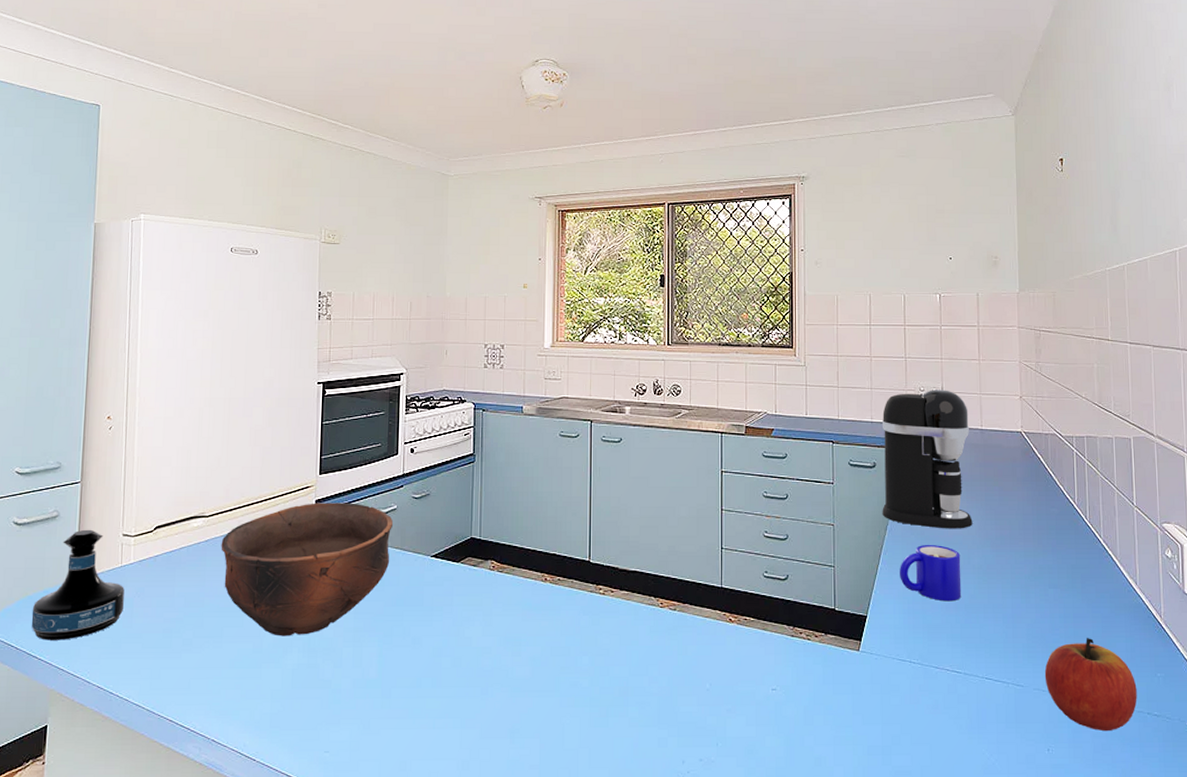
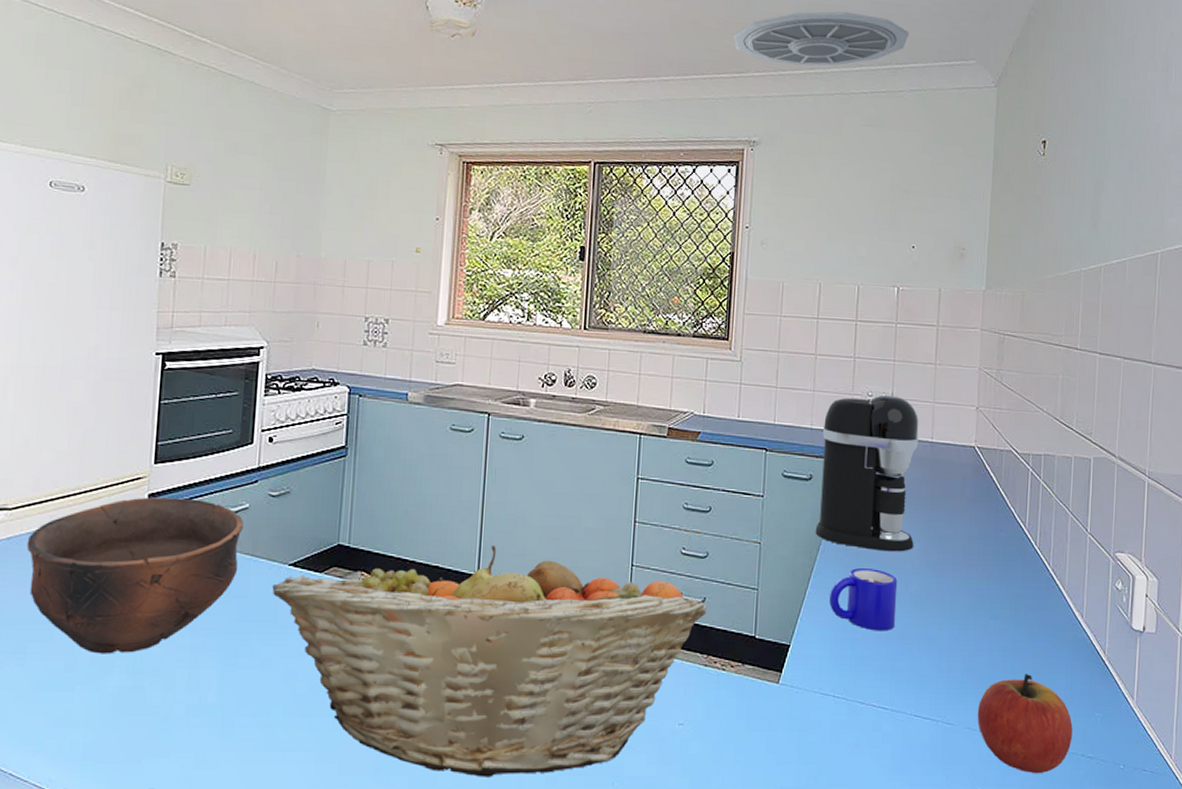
fruit basket: none [418,535,791,739] -> present [272,546,708,777]
ceiling vent: none [779,61,932,110] -> present [733,11,909,66]

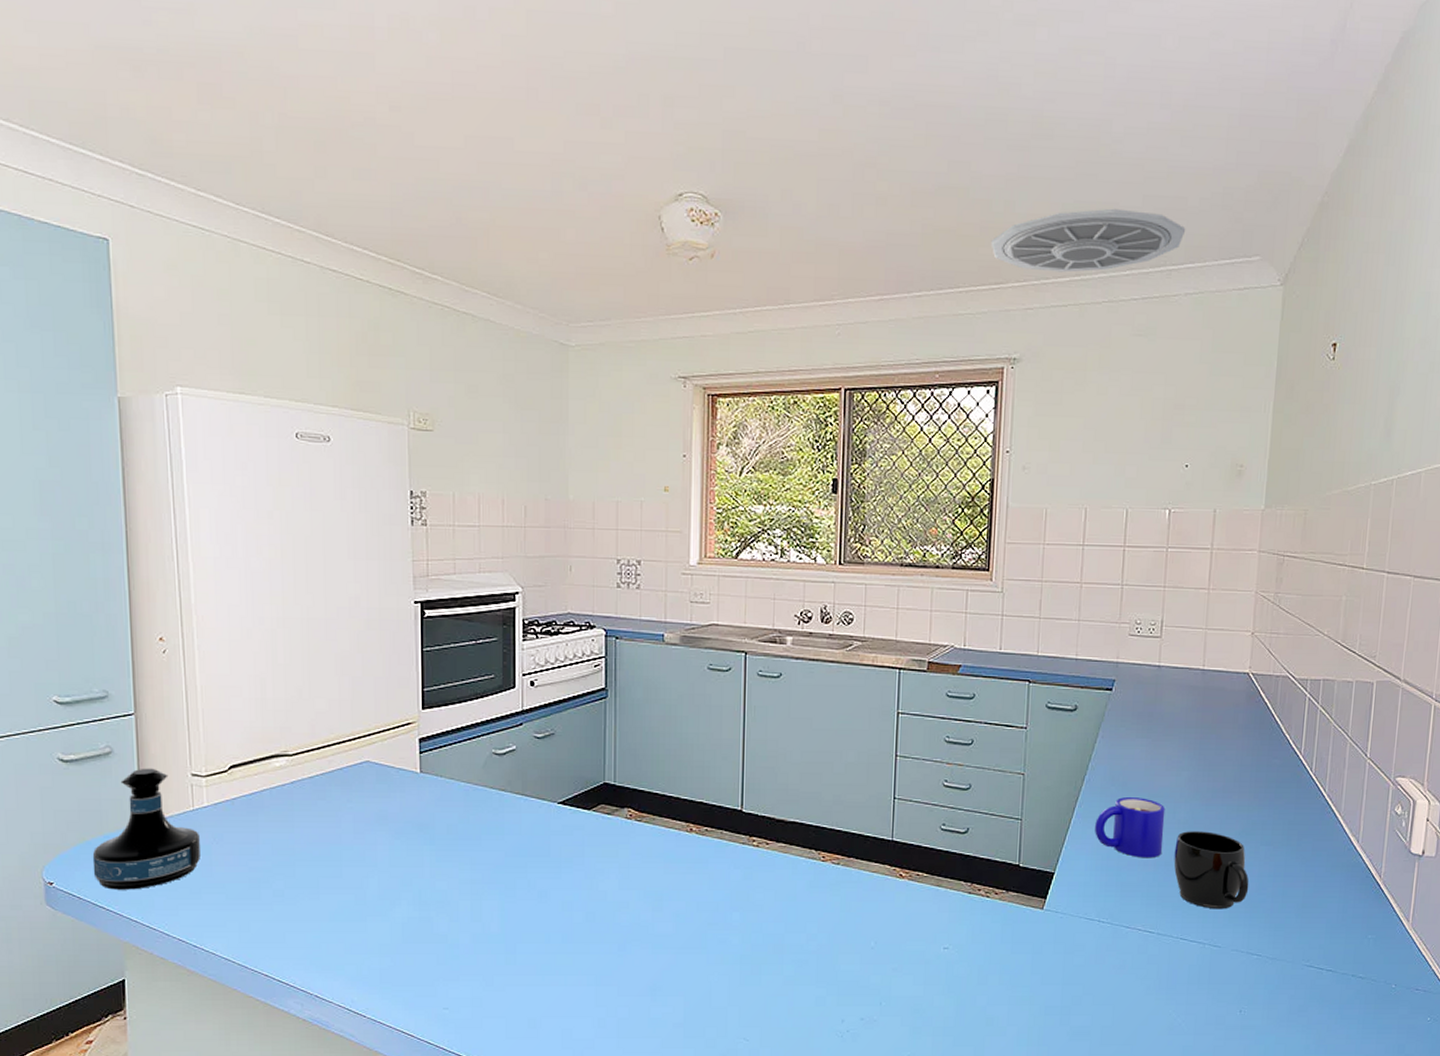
bowl: present [26,497,243,654] -> none [309,741,511,888]
fruit basket: present [272,546,708,777] -> none [543,781,971,998]
coffee maker: present [815,395,919,552] -> none [1080,623,1190,781]
mug: none [906,604,980,685] -> present [1174,831,1249,909]
apple: present [977,674,1073,774] -> none [1245,898,1344,993]

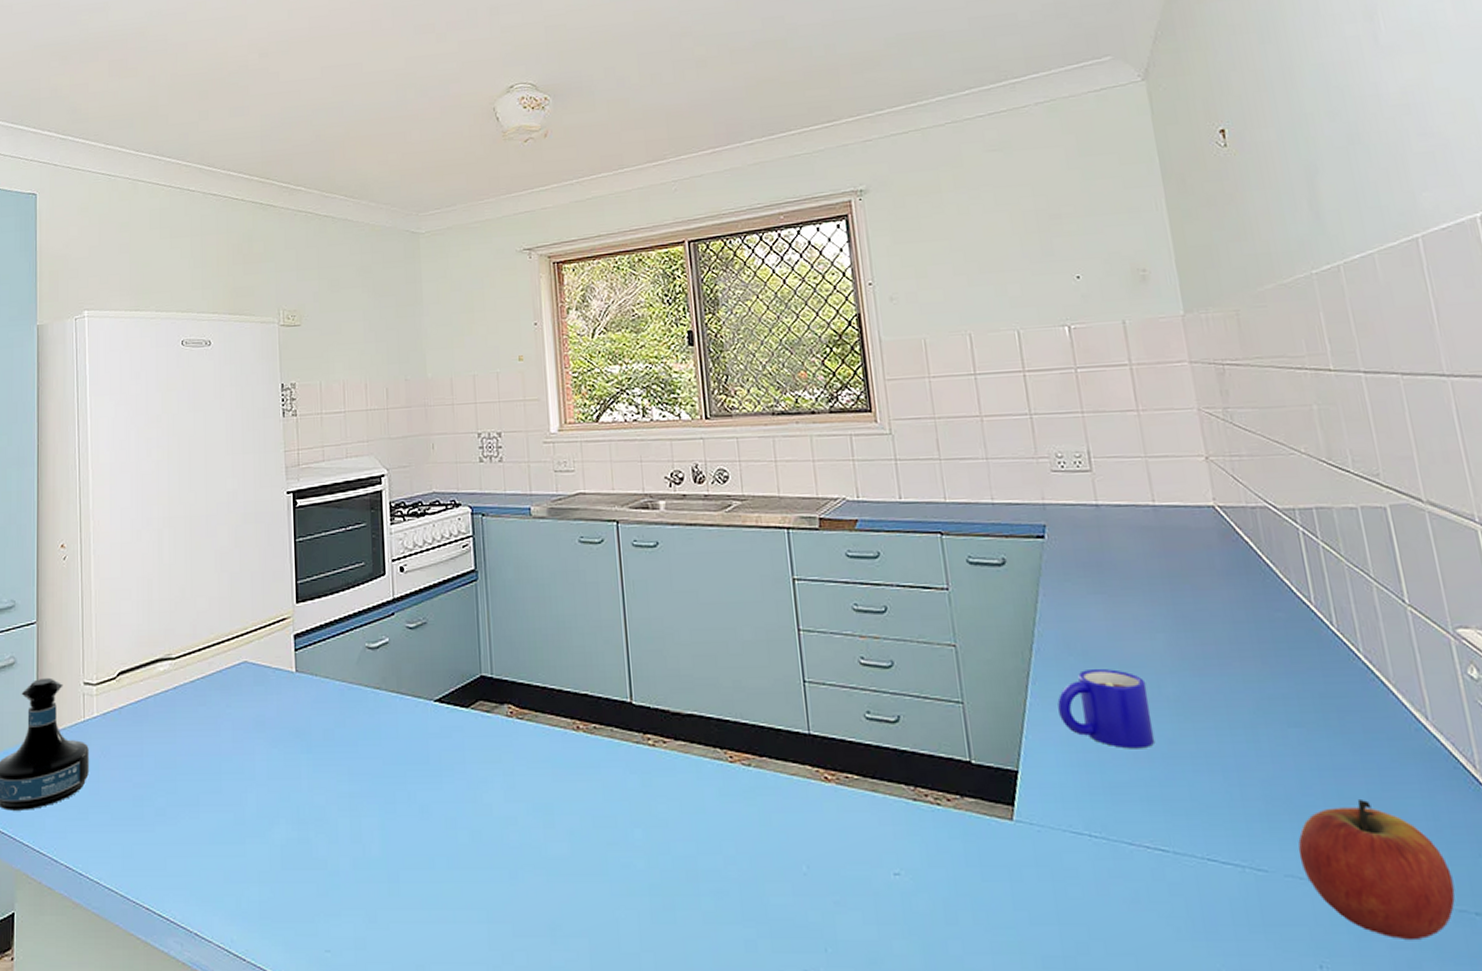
ceiling vent: present [990,208,1186,273] -> none [816,32,1022,105]
mug: present [1174,831,1249,909] -> none [1169,710,1288,818]
apple: none [1245,898,1344,993] -> present [1298,800,1456,941]

